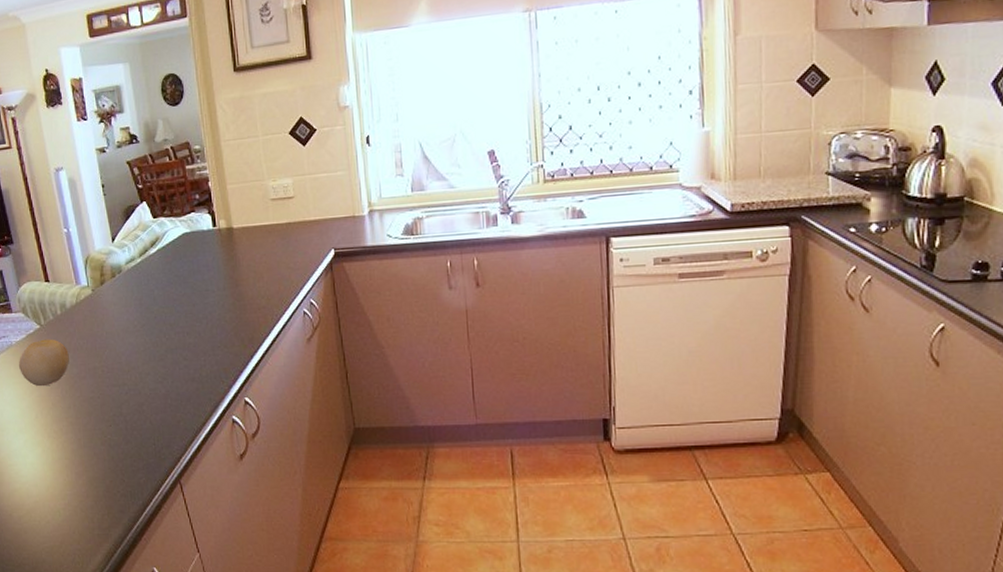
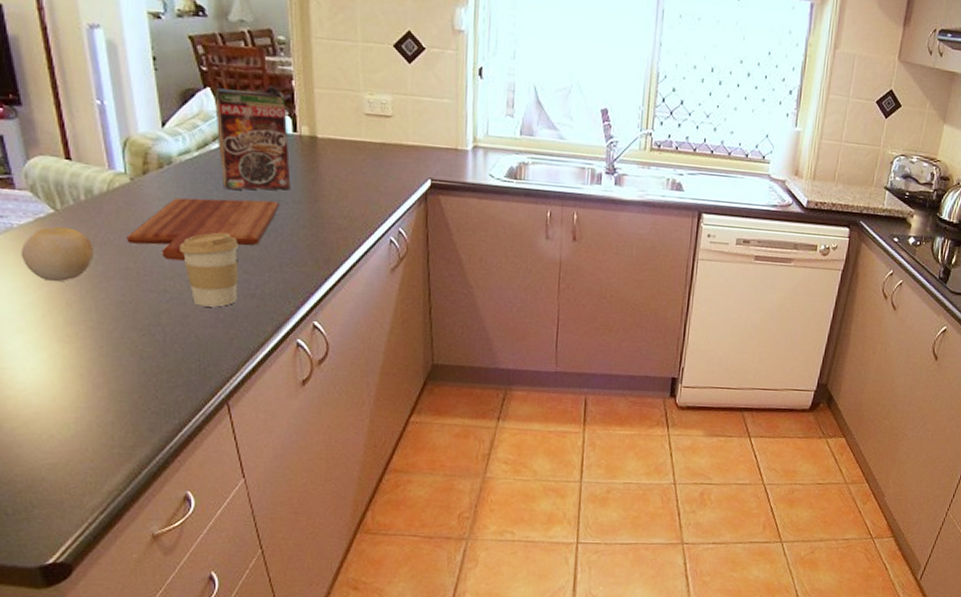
cutting board: none [92,291,207,356] -> present [127,197,279,261]
coffee cup: none [132,325,181,394] -> present [180,232,238,307]
cereal box: none [150,190,215,287] -> present [215,86,291,191]

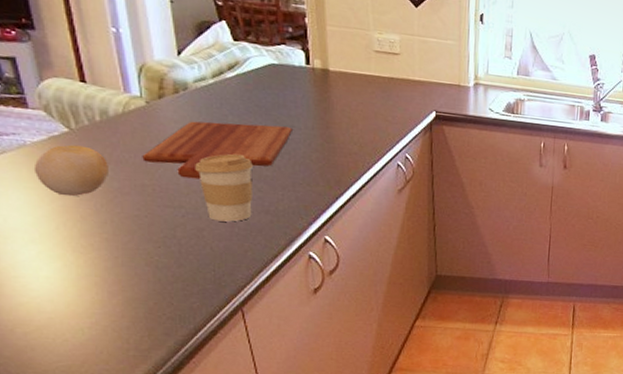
cereal box: present [215,86,291,191] -> none [230,20,304,118]

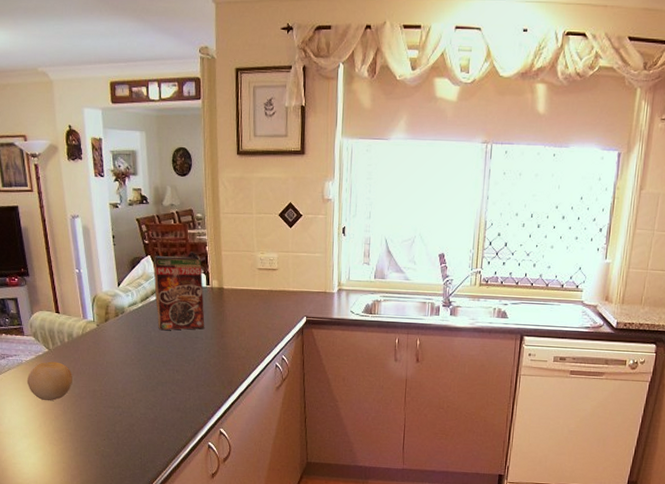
cutting board: present [142,121,292,179] -> none [94,337,197,385]
coffee cup: present [195,153,253,222] -> none [129,362,168,418]
cereal box: none [230,20,304,118] -> present [153,251,205,331]

